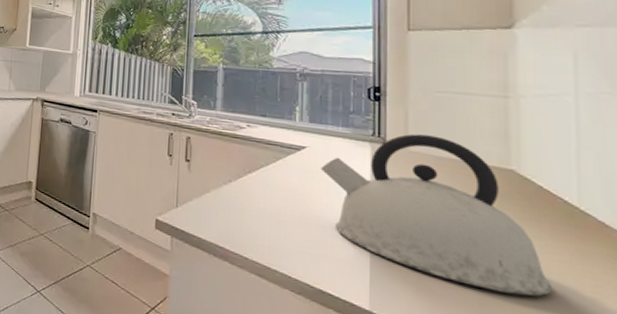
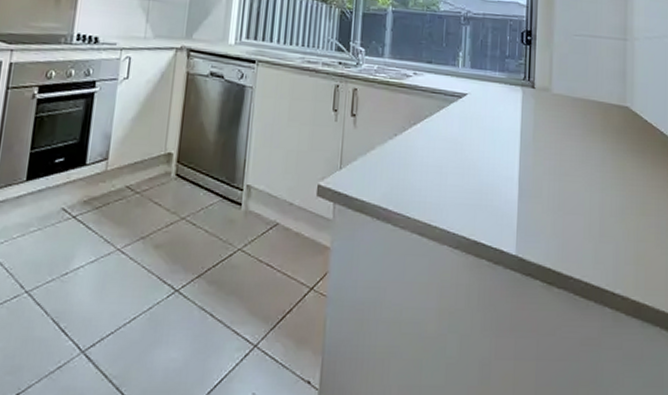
kettle: present [320,133,553,297] -> none [478,76,651,222]

